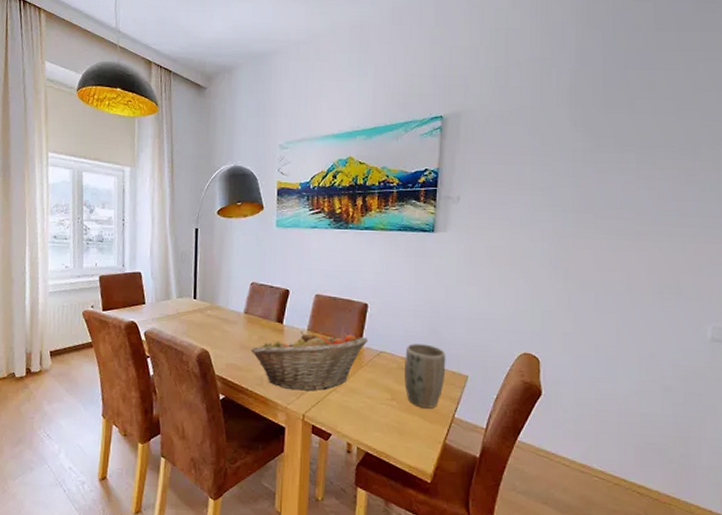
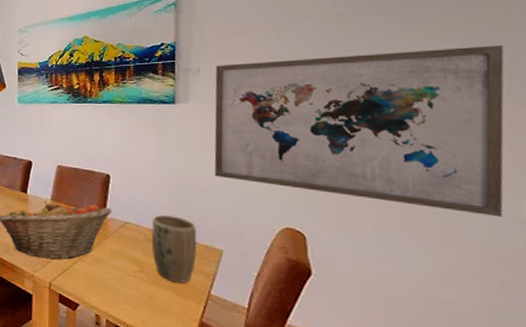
wall art: none [467,187,711,340] -> present [214,45,504,218]

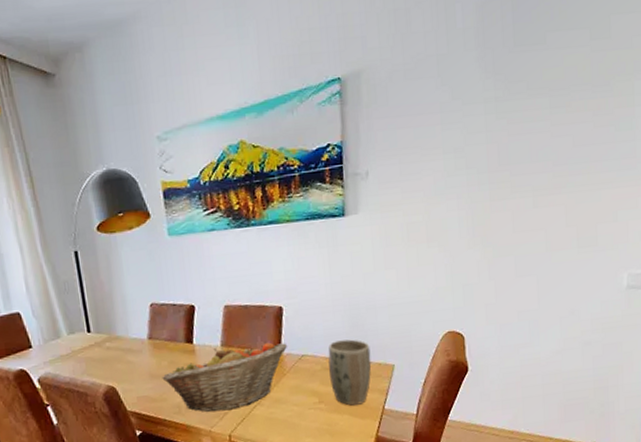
wall art: present [214,45,504,218] -> none [384,125,625,292]

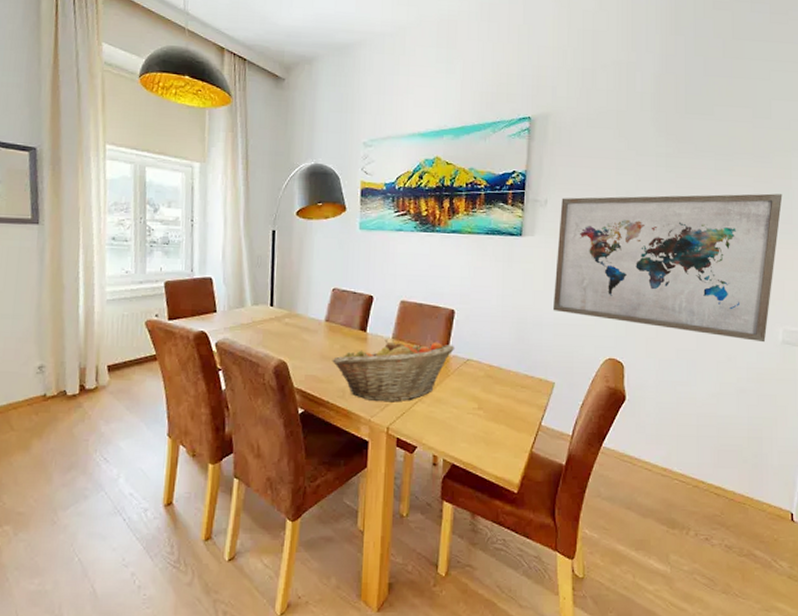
plant pot: present [328,339,372,406] -> none [491,351,533,417]
wall art: none [384,125,625,292] -> present [553,193,783,343]

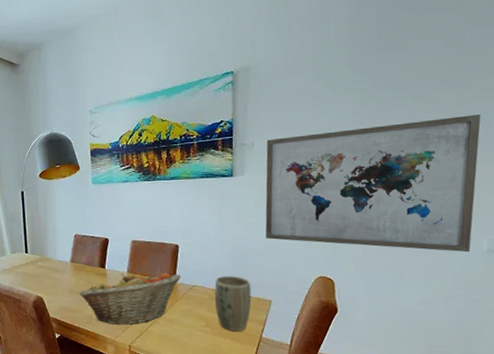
plant pot: none [491,351,533,417] -> present [215,276,252,331]

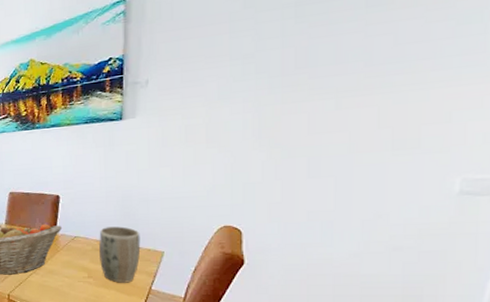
wall art: present [265,114,481,253] -> none [159,18,472,196]

